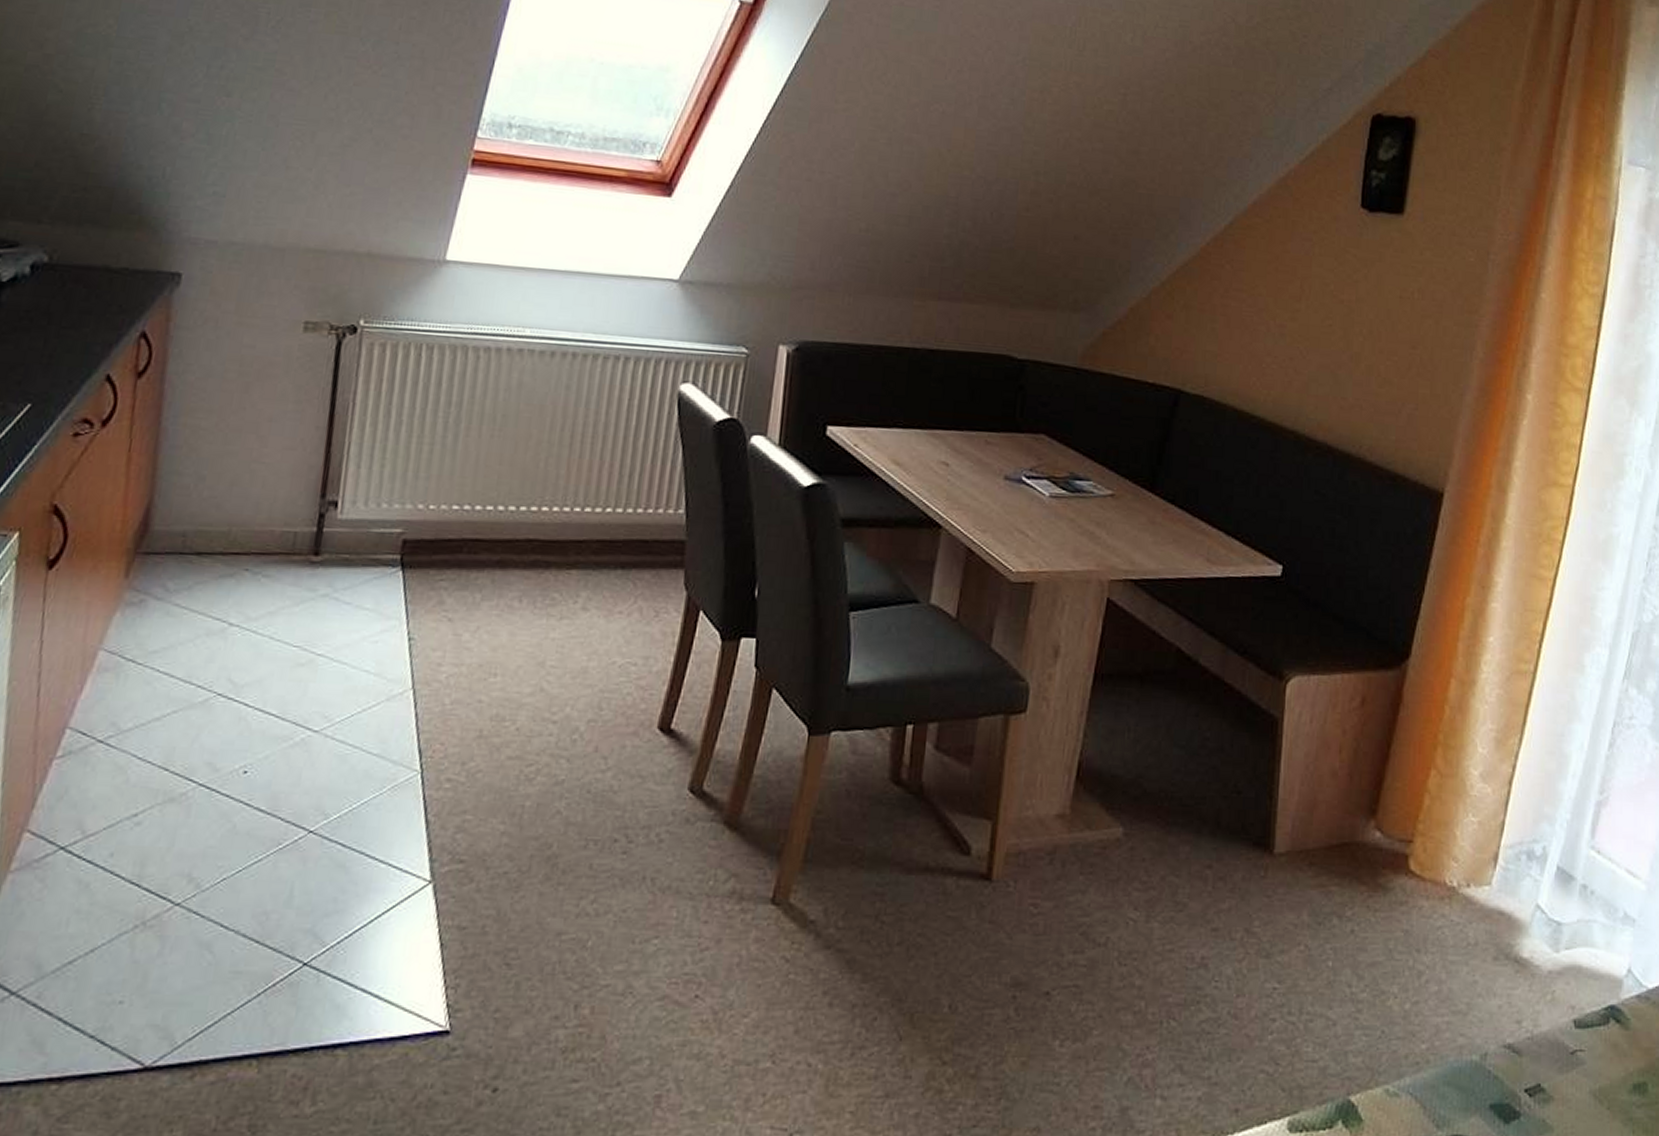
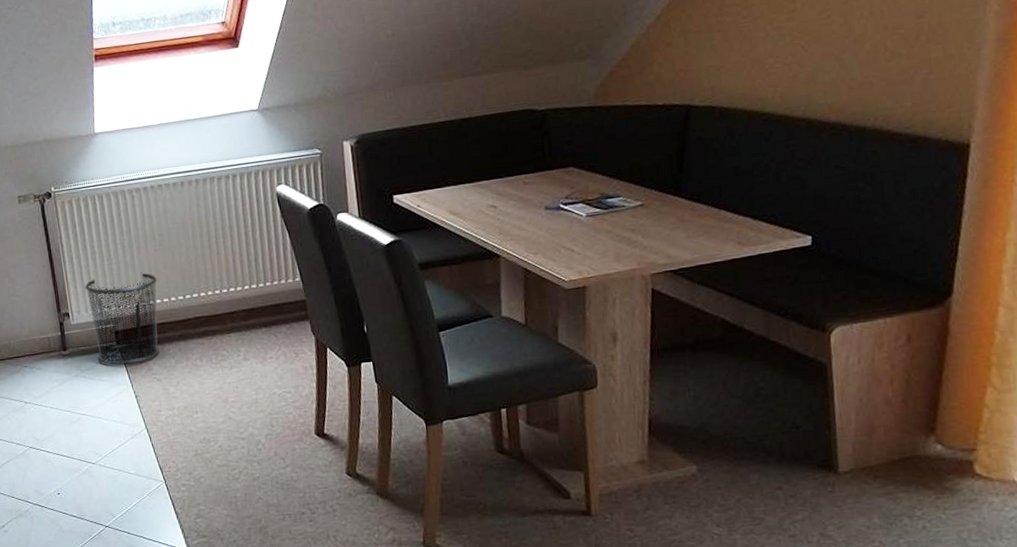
trash can: none [365,459,484,591] -> present [84,272,159,365]

